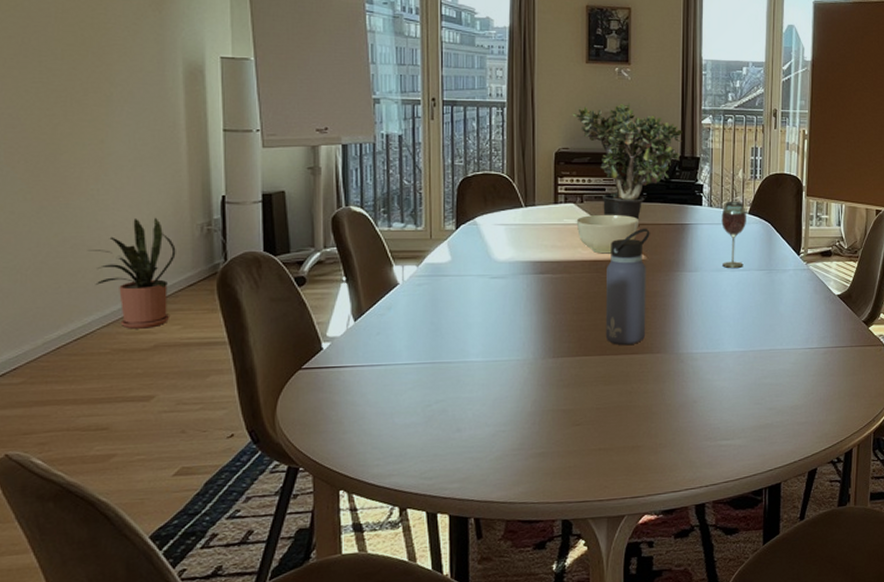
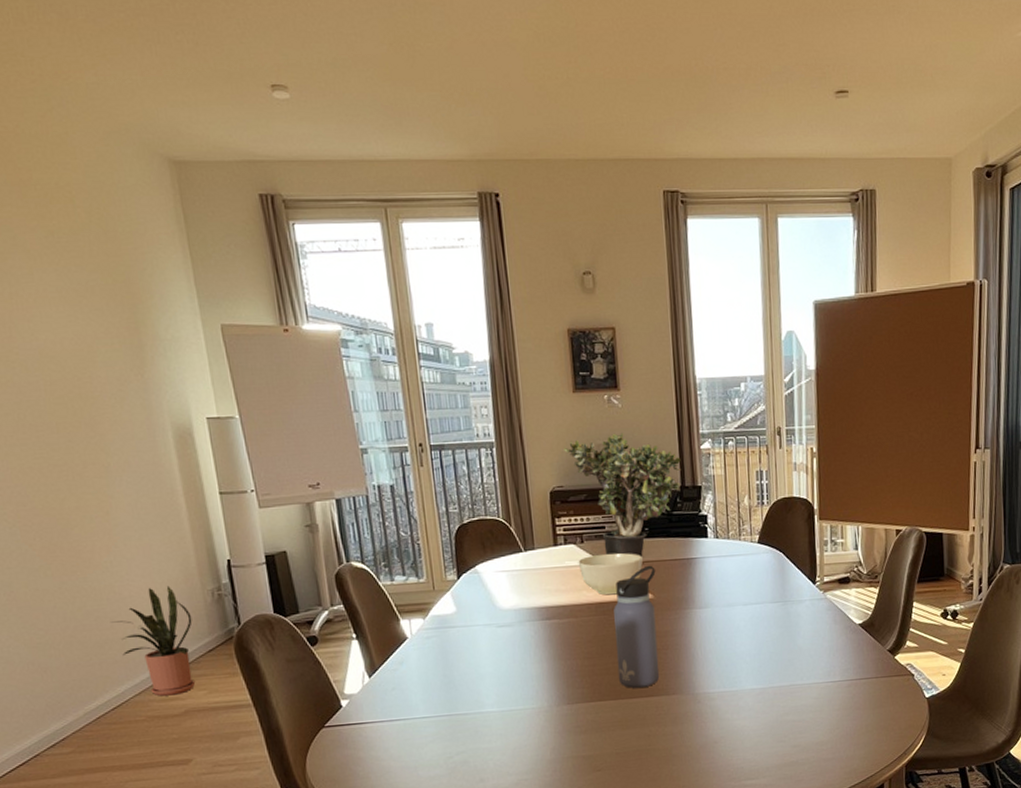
wineglass: present [721,202,746,268] -> none [729,531,756,602]

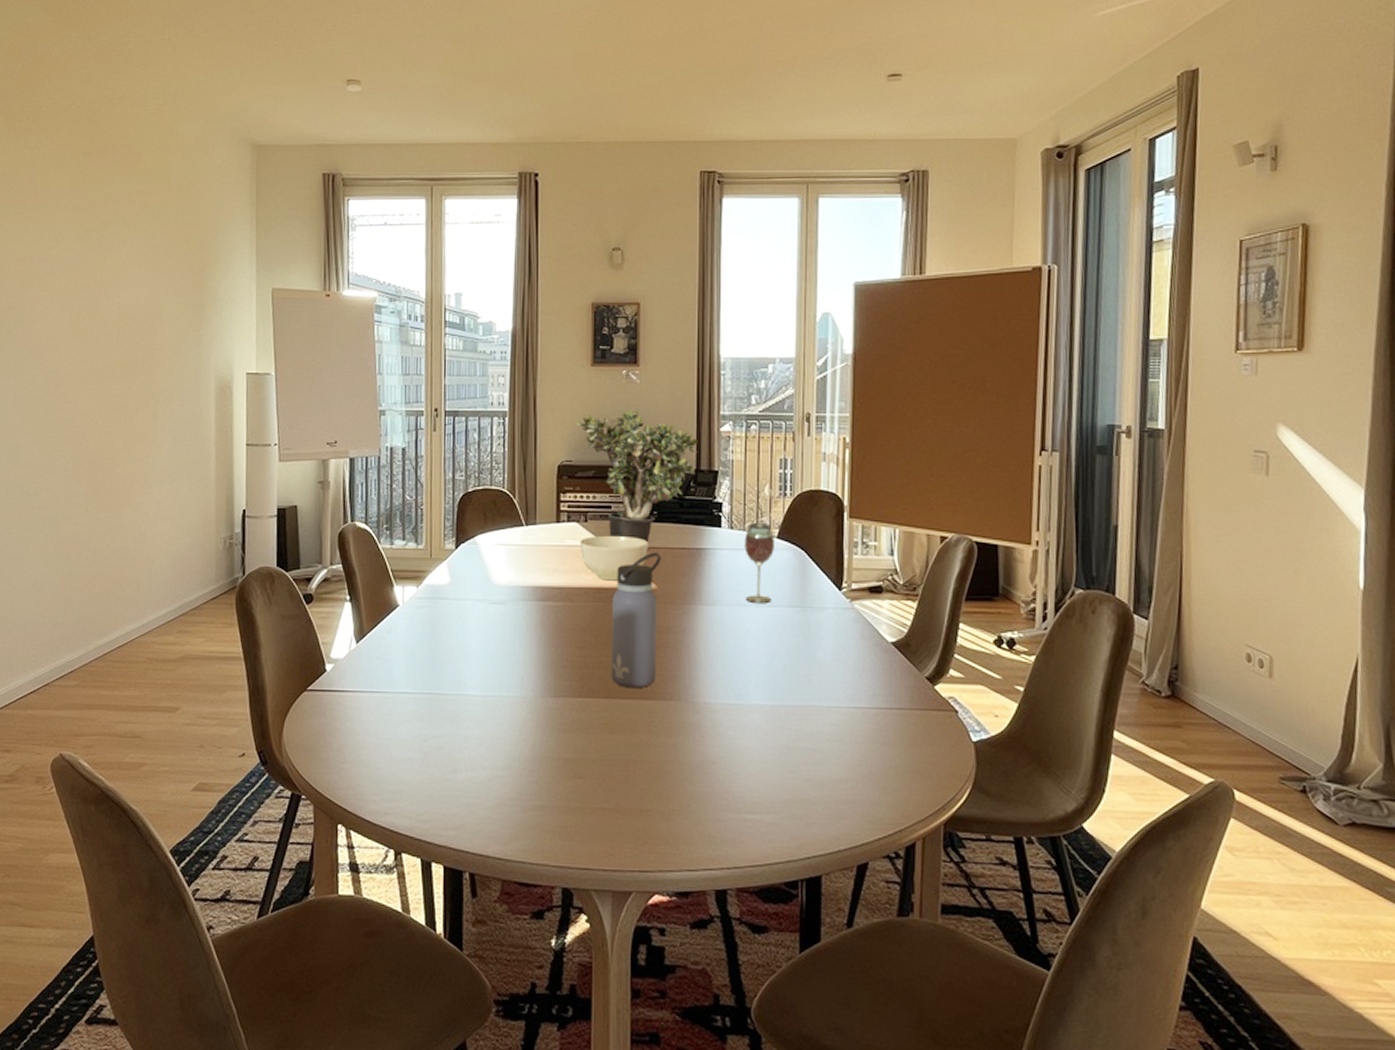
house plant: present [110,585,196,697] -> none [131,530,203,640]
wineglass: none [729,531,756,602] -> present [744,523,774,603]

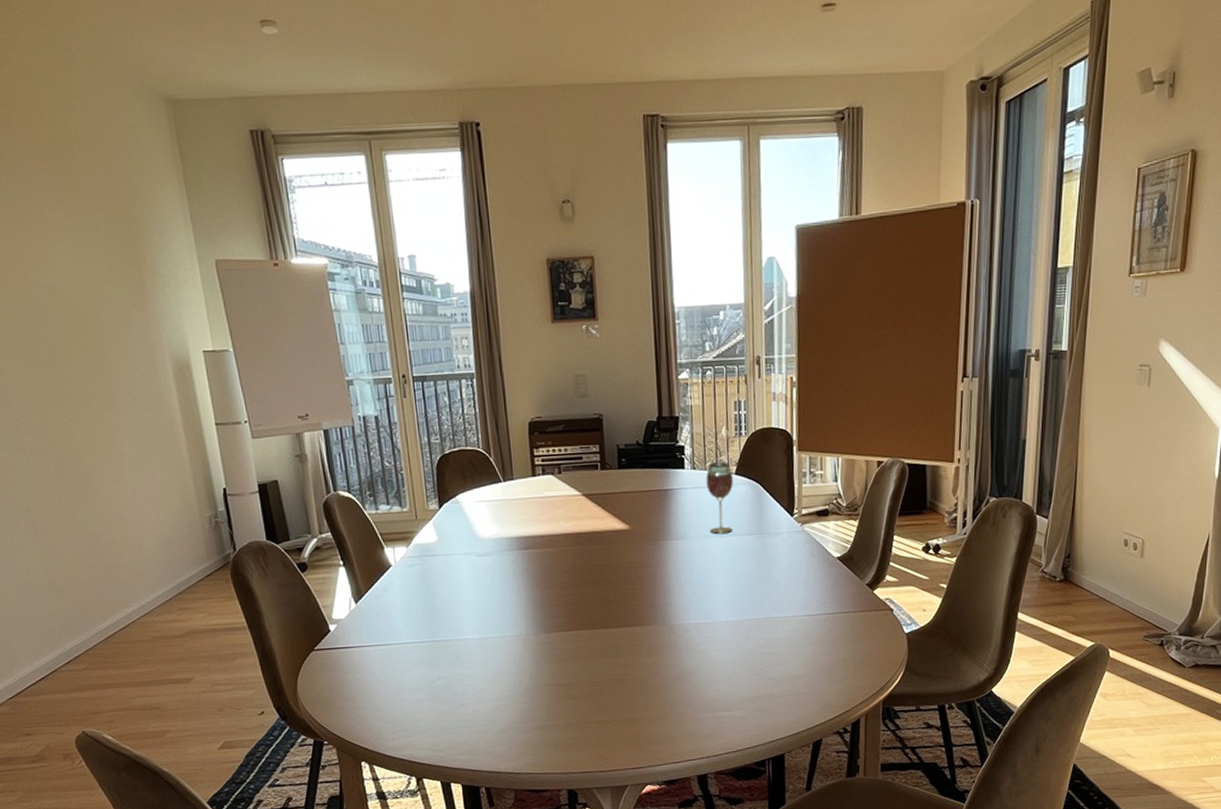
potted plant: present [576,409,698,543] -> none [542,362,659,488]
bowl: present [579,535,649,581] -> none [555,483,621,526]
water bottle: present [611,552,661,689] -> none [590,496,636,619]

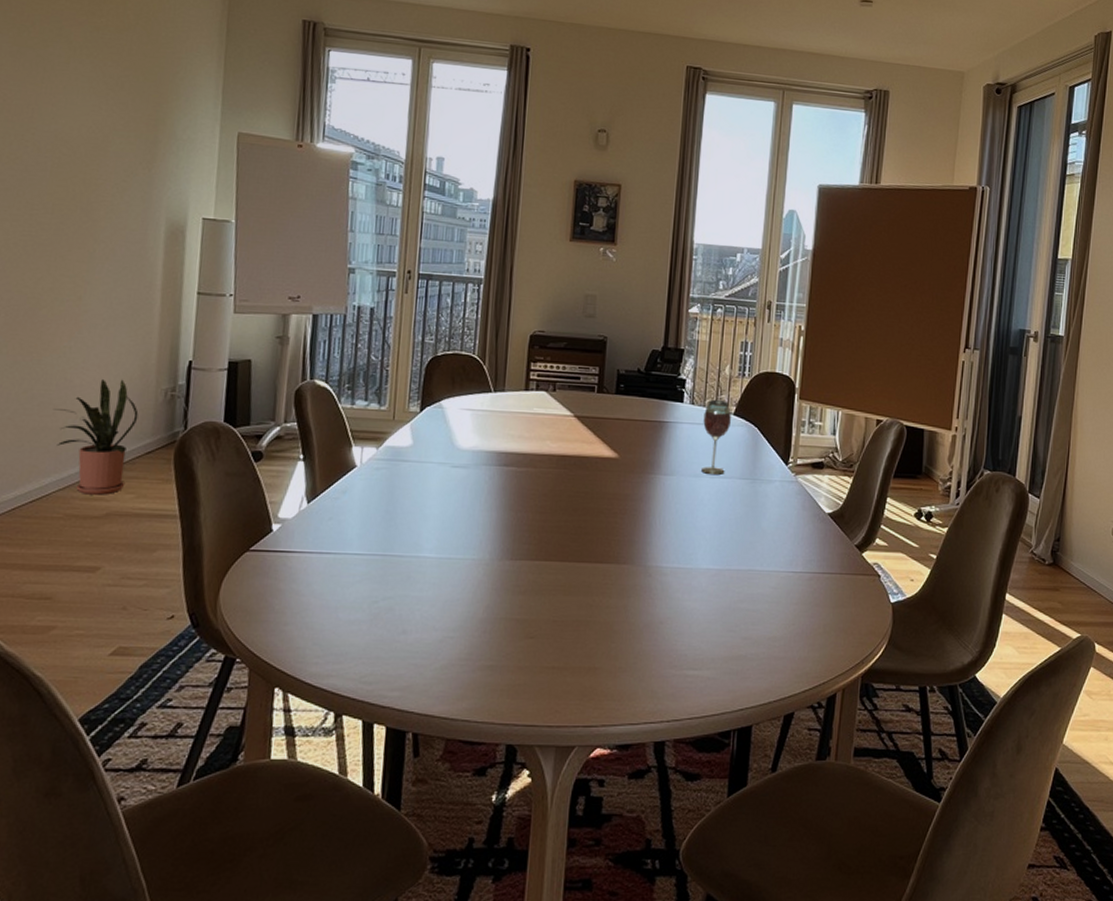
house plant: none [117,513,196,618] -> present [53,379,139,495]

